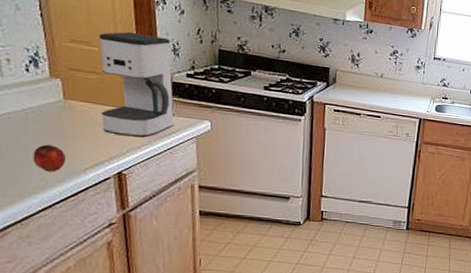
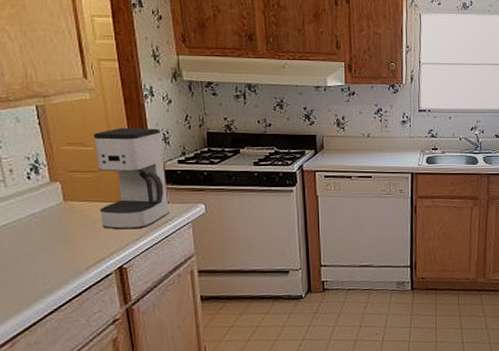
apple: present [33,144,66,172] -> none [38,247,68,275]

